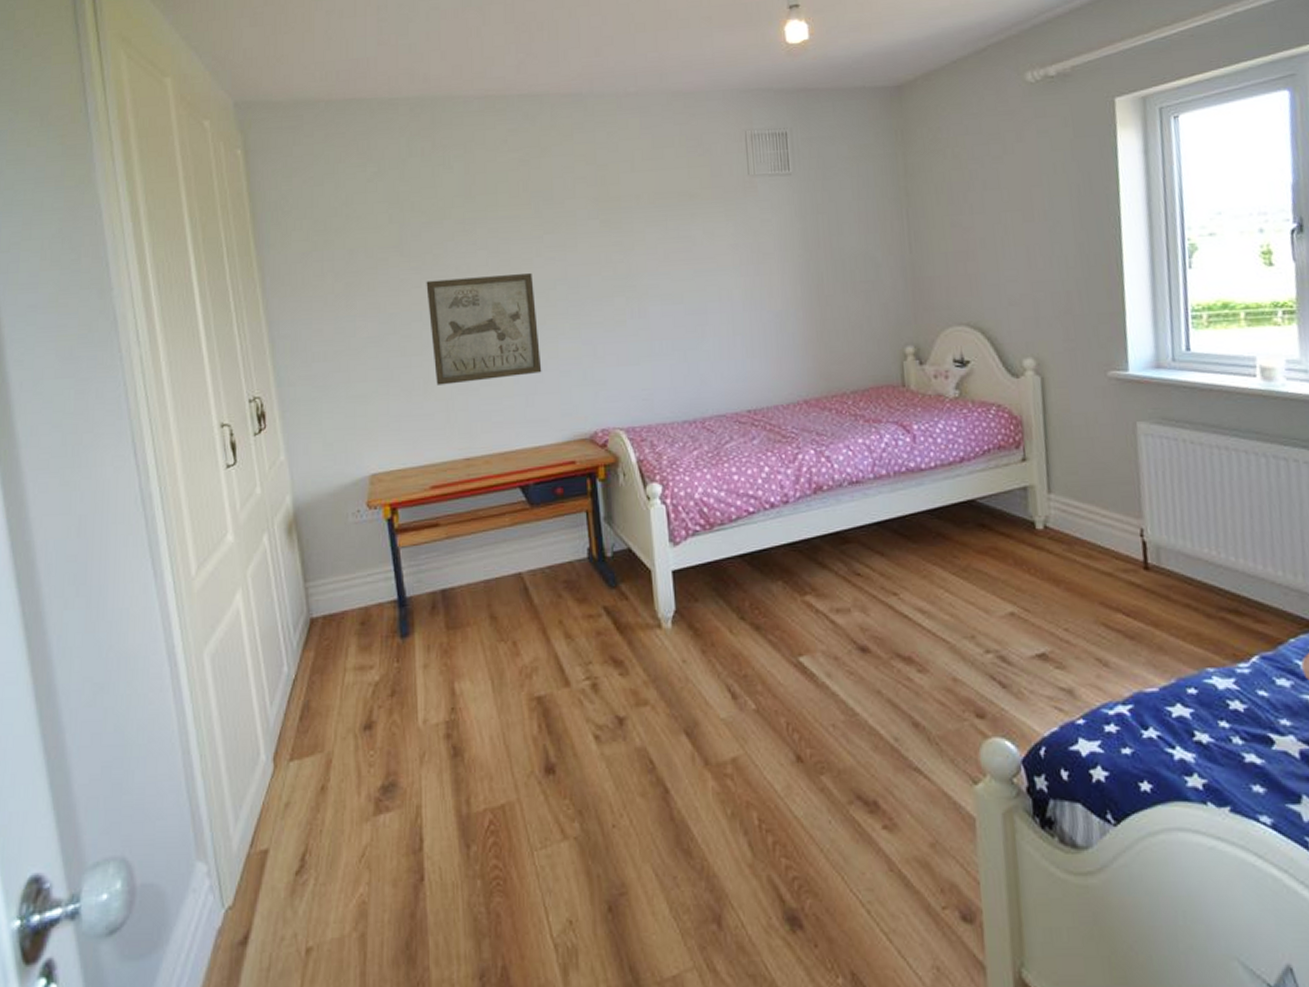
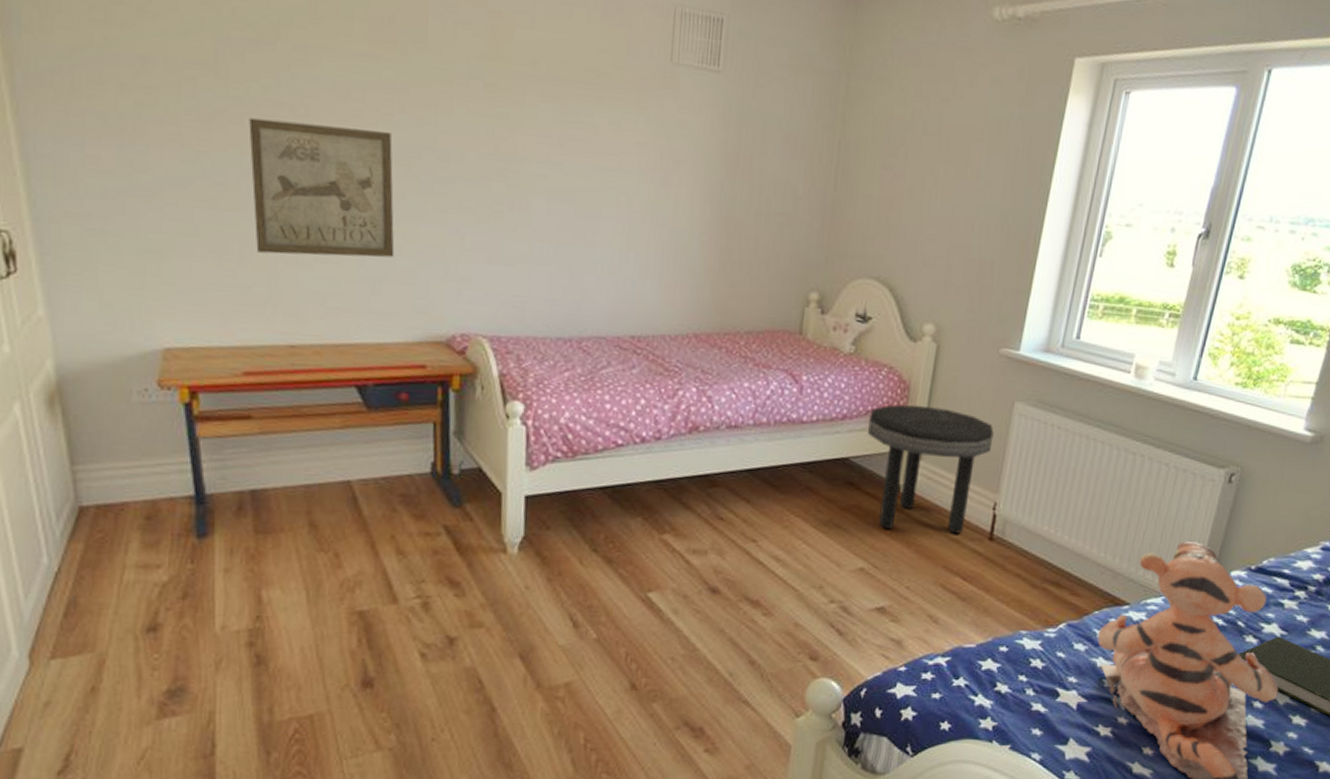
side table: none [987,438,1123,568] -> present [868,404,994,534]

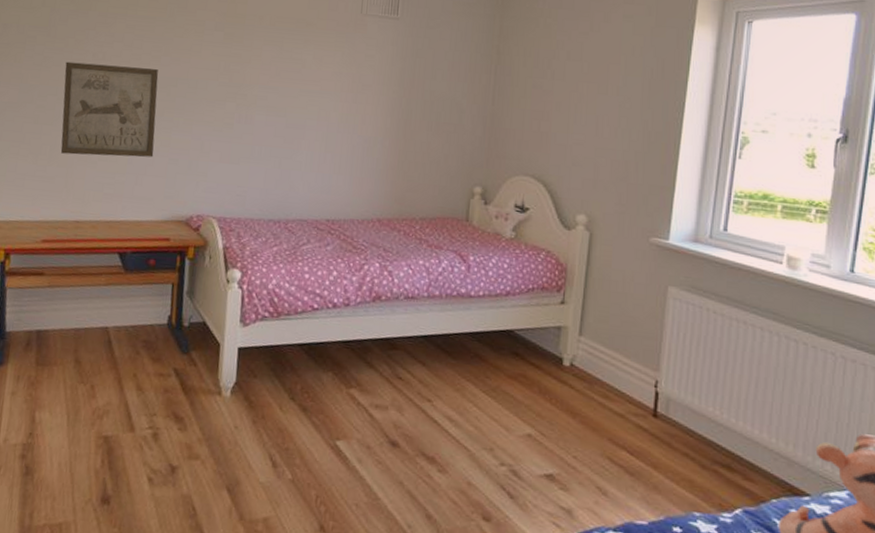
side table: present [868,404,994,534] -> none [530,284,650,409]

